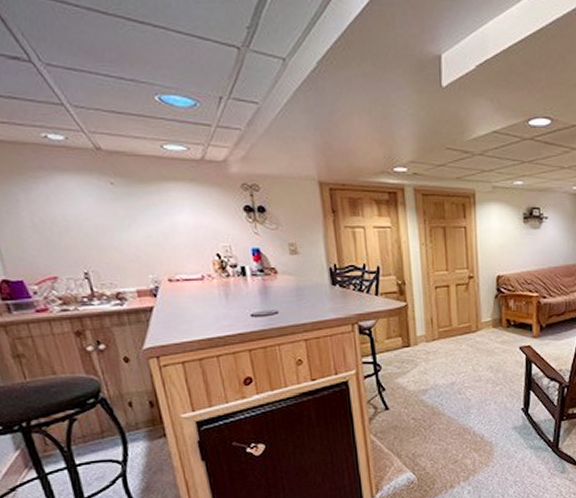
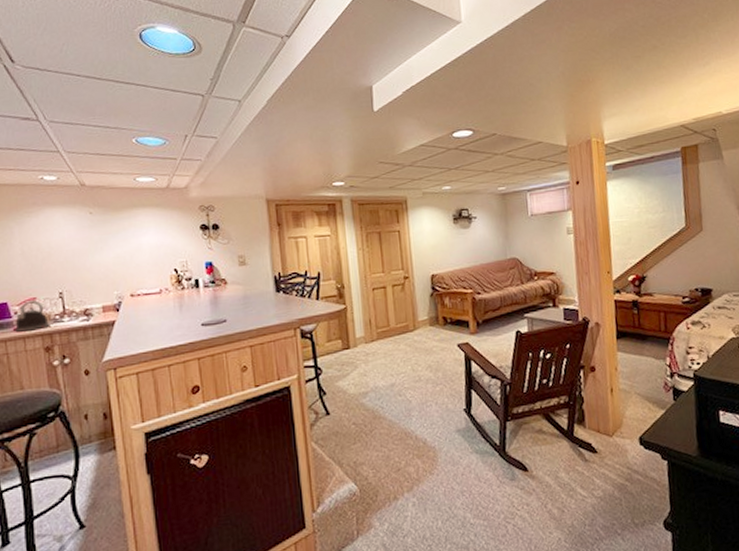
kettle: none [35,280,77,315] -> present [15,300,49,333]

